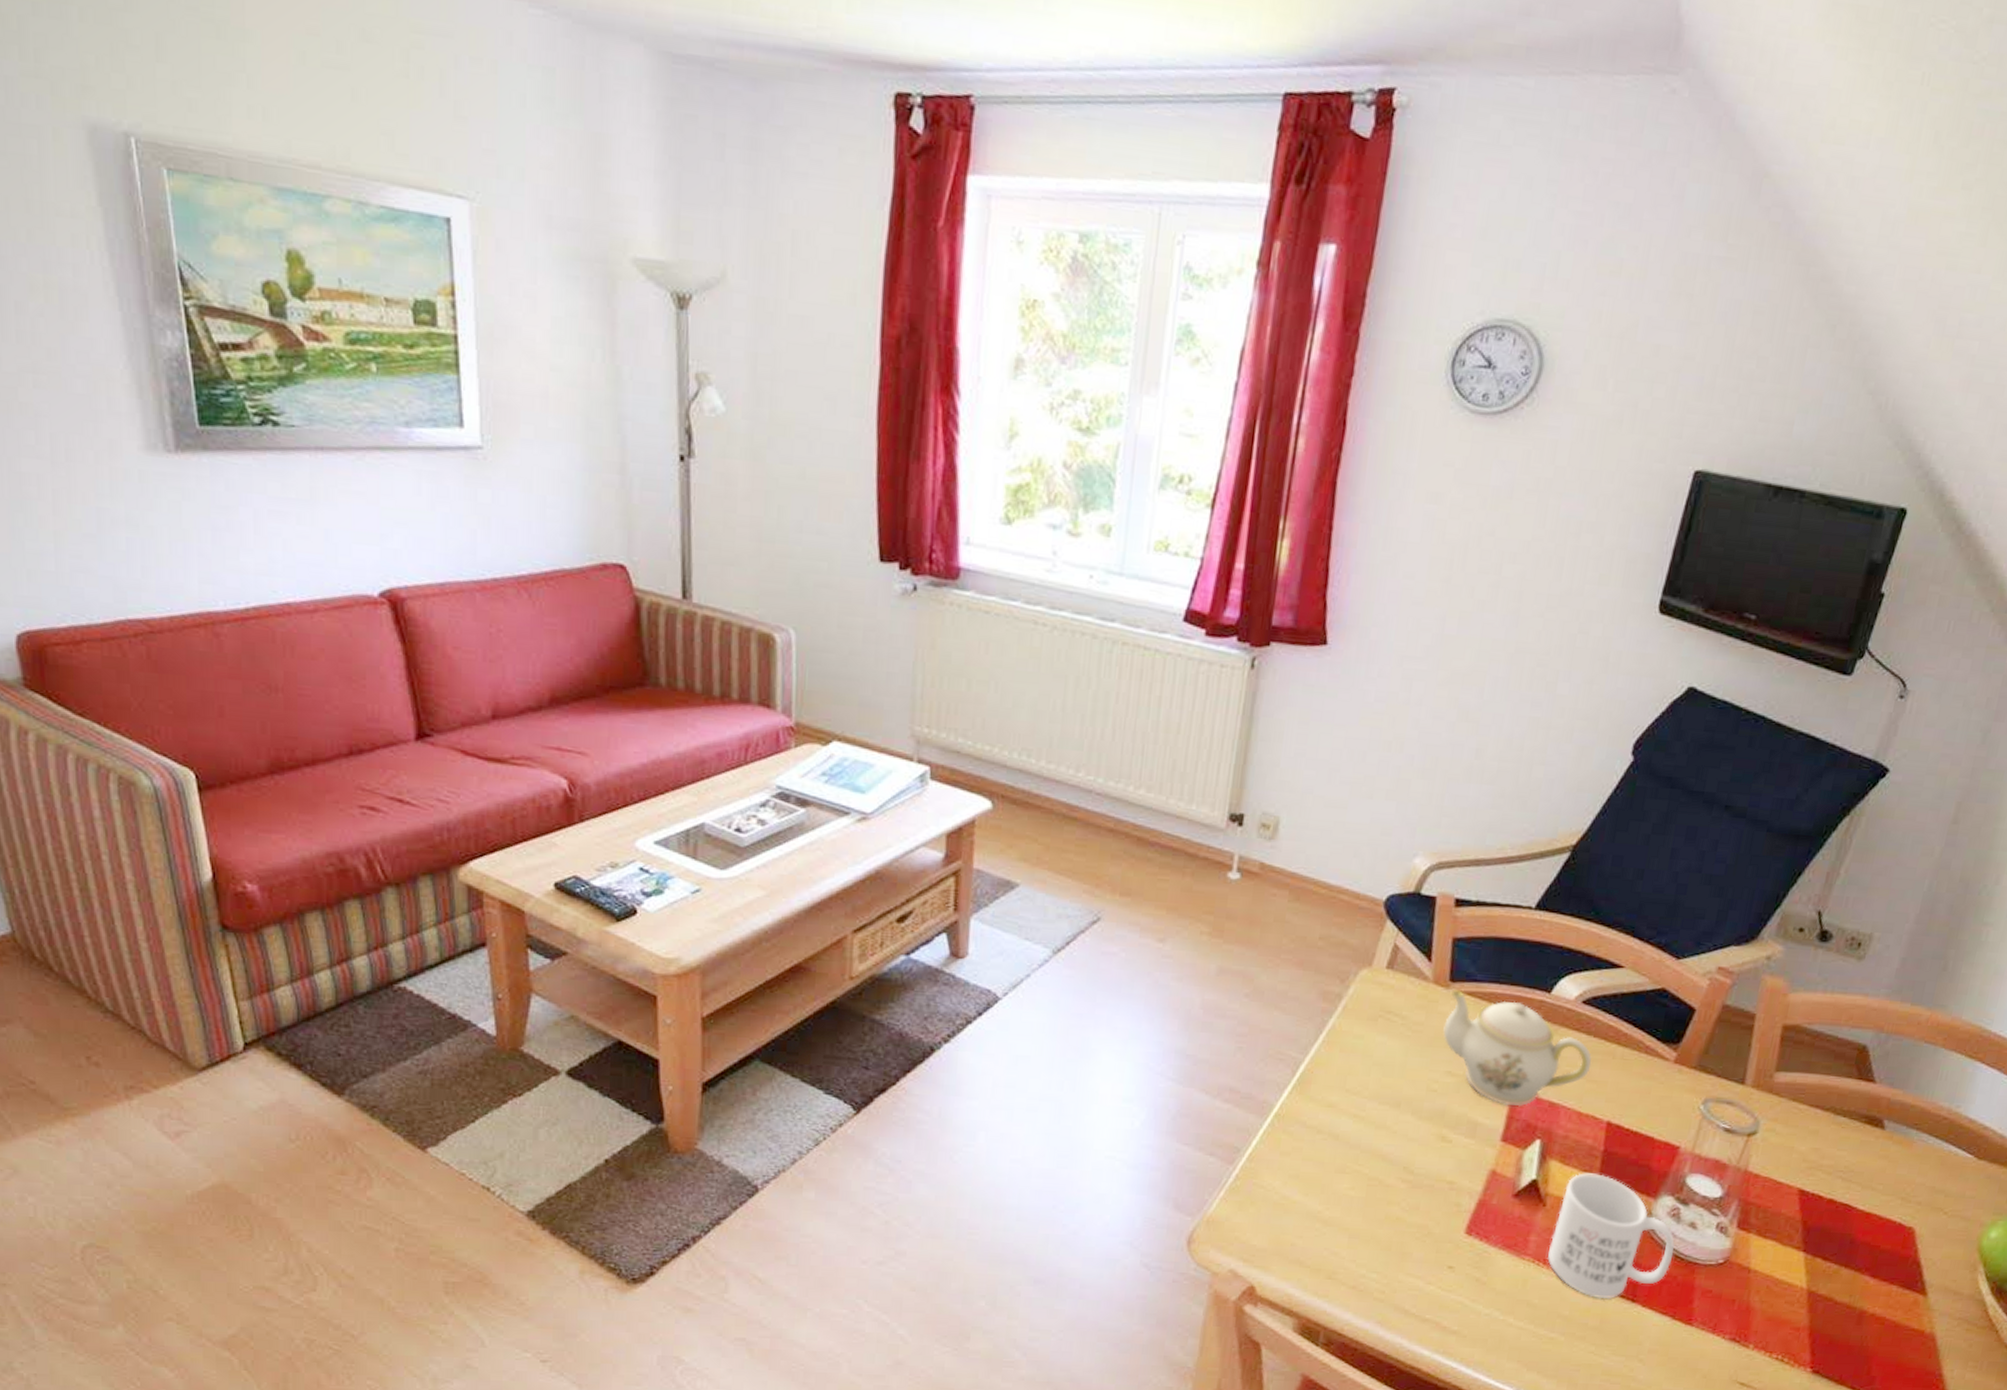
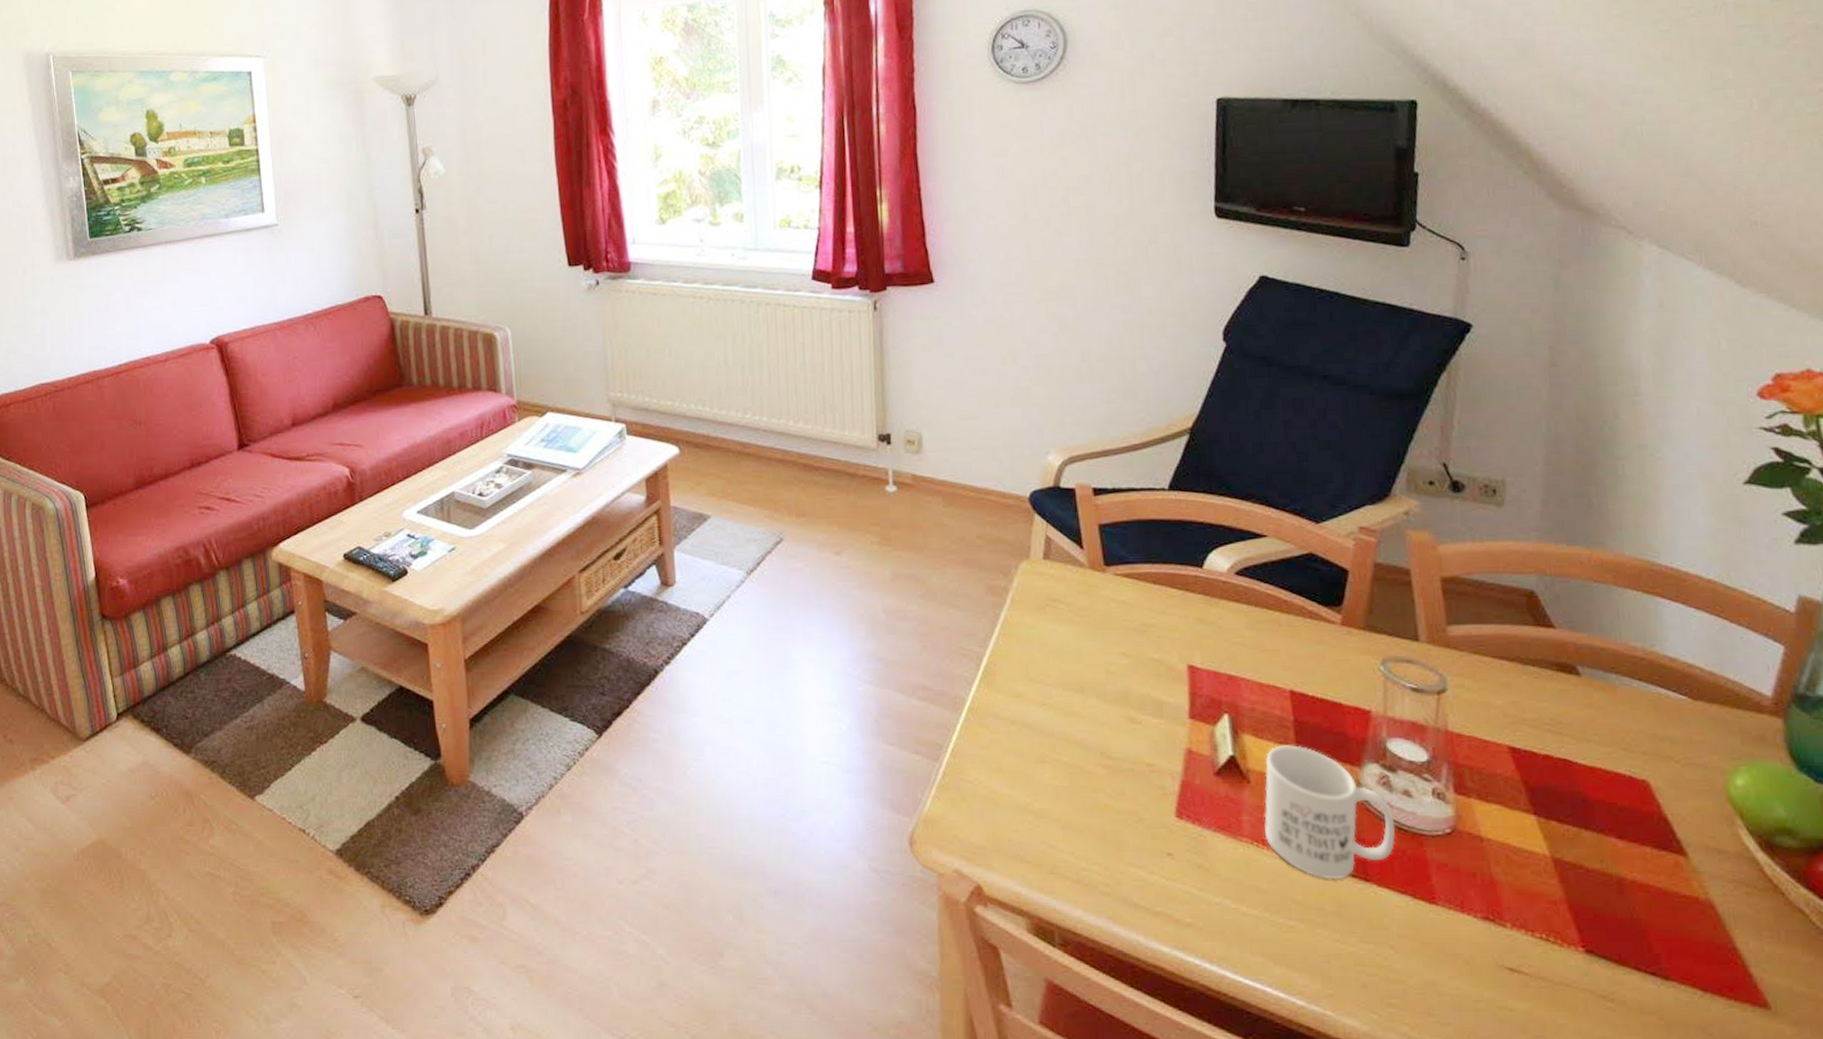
teapot: present [1443,990,1592,1107] -> none [1107,573,1260,682]

